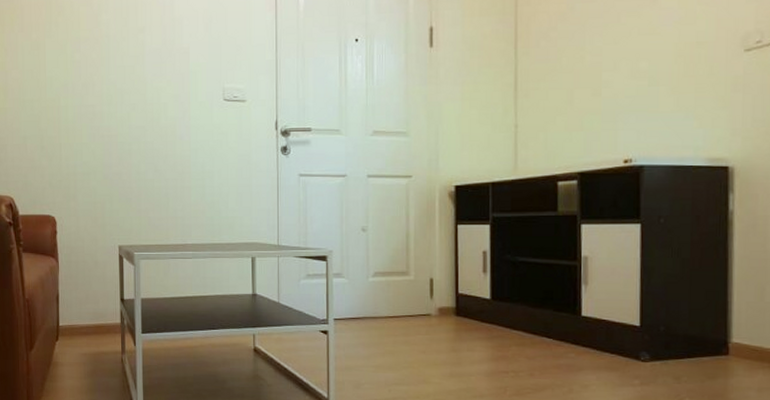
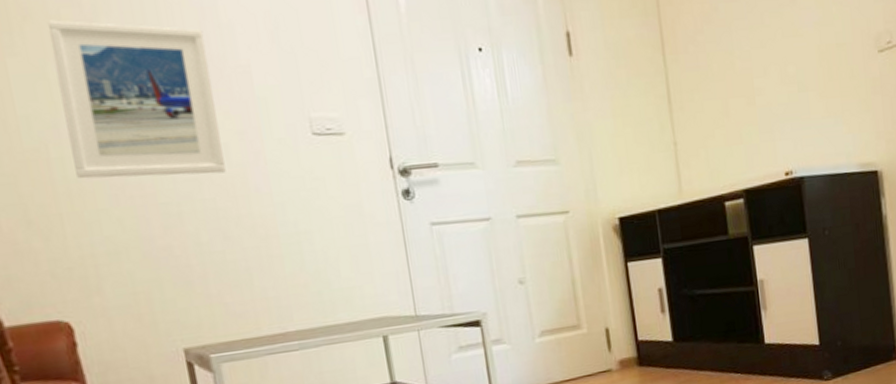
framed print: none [71,14,164,124] -> present [47,20,226,179]

